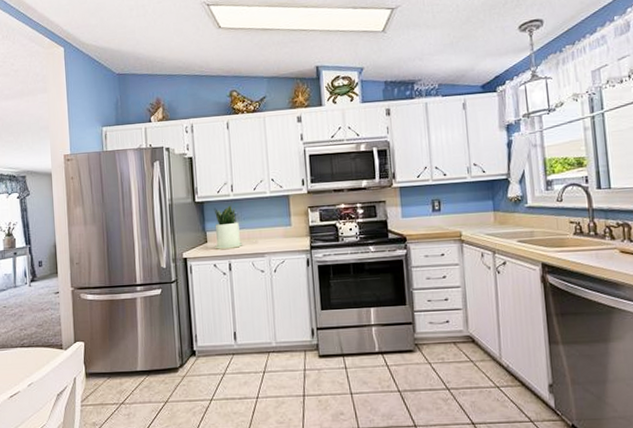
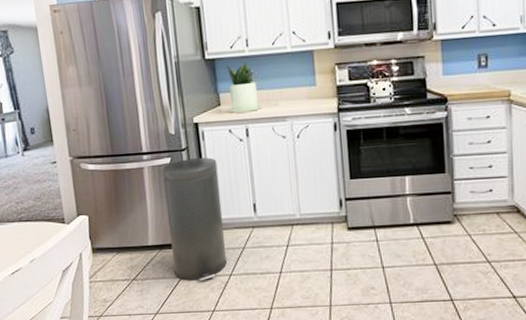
pedal bin: none [153,289,209,406] -> present [162,157,227,282]

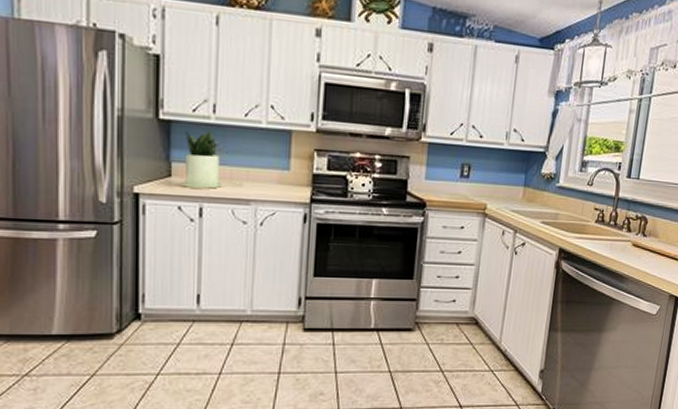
pedal bin: present [162,157,227,282] -> none [84,234,158,381]

